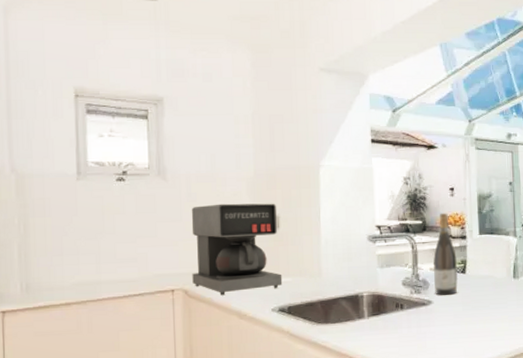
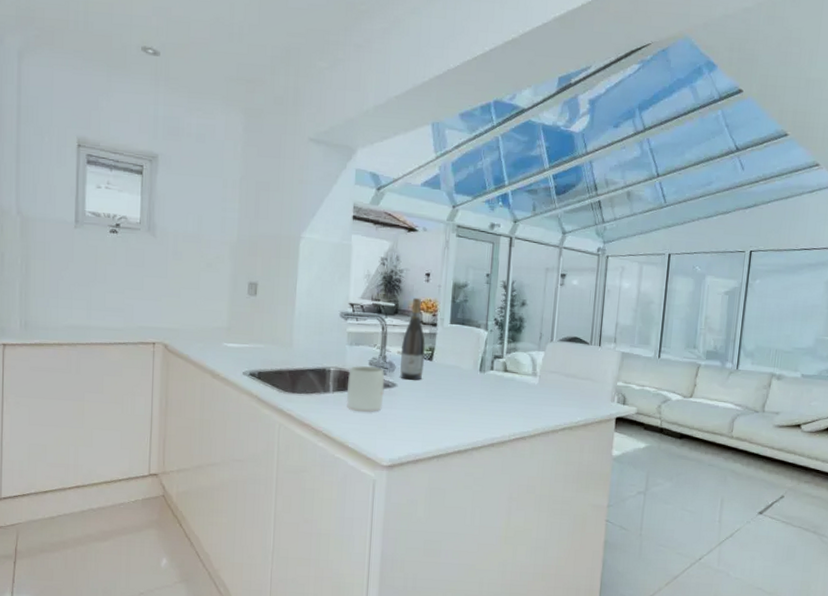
coffee maker: present [191,203,283,296] -> none [172,265,256,354]
mug: none [381,286,421,335] -> present [346,366,385,413]

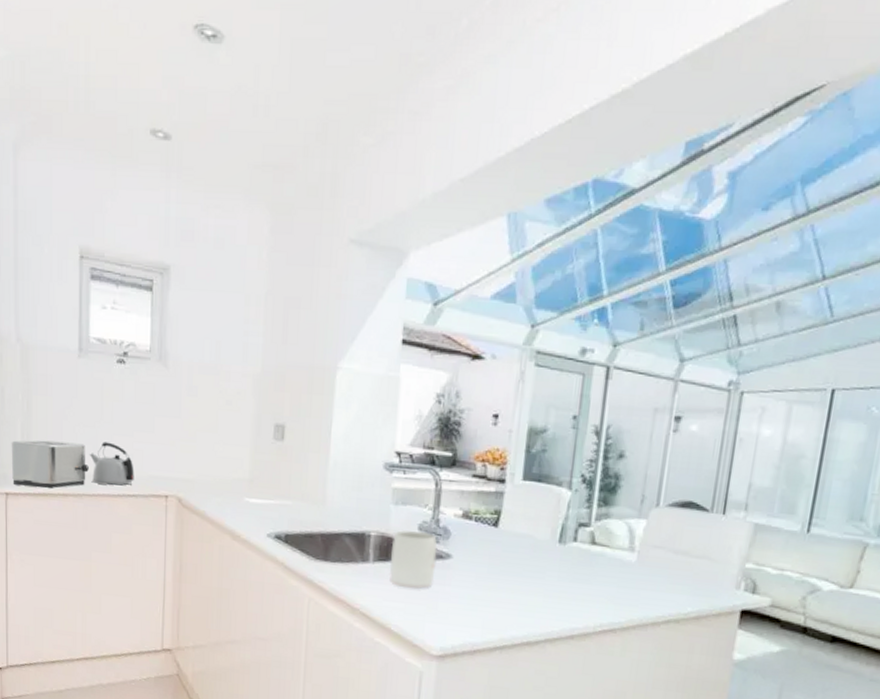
toaster: none [9,297,83,340] -> present [11,440,89,490]
kettle: none [83,298,125,335] -> present [89,441,134,486]
wine bottle: present [400,297,426,380] -> none [456,445,490,551]

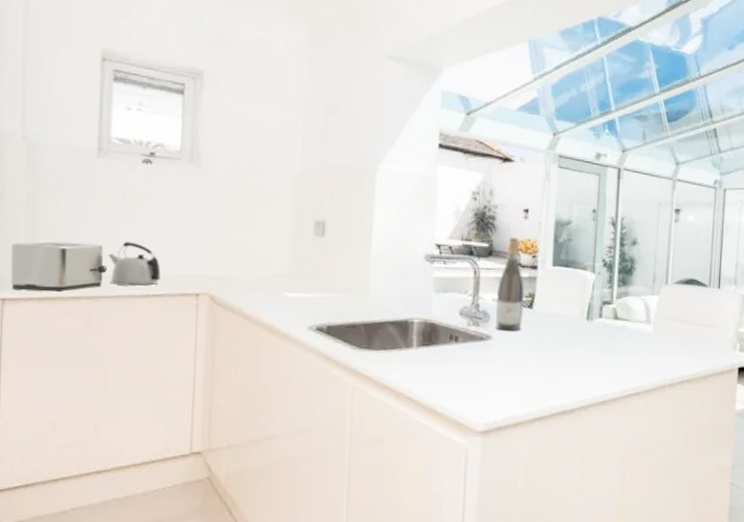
mug: present [389,530,438,589] -> none [432,316,478,371]
wine bottle: none [456,445,490,551] -> present [496,237,524,331]

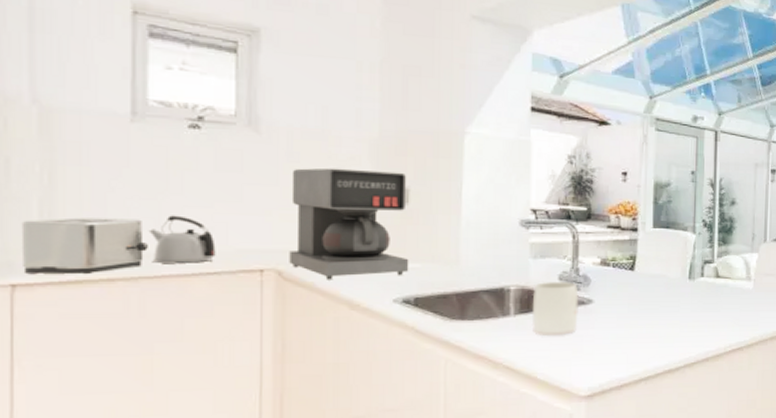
coffee maker: none [220,200,324,306] -> present [289,168,409,280]
mug: none [432,316,478,371] -> present [531,282,579,337]
wine bottle: present [496,237,524,331] -> none [597,200,626,294]

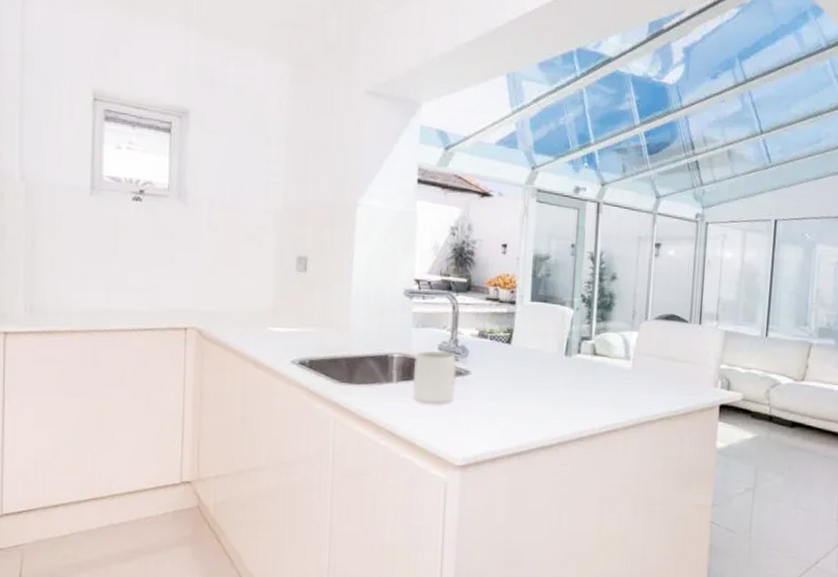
toaster: present [21,217,148,275] -> none [11,277,101,327]
kettle: present [148,215,216,265] -> none [101,277,151,320]
coffee maker: present [289,168,409,280] -> none [207,237,306,340]

